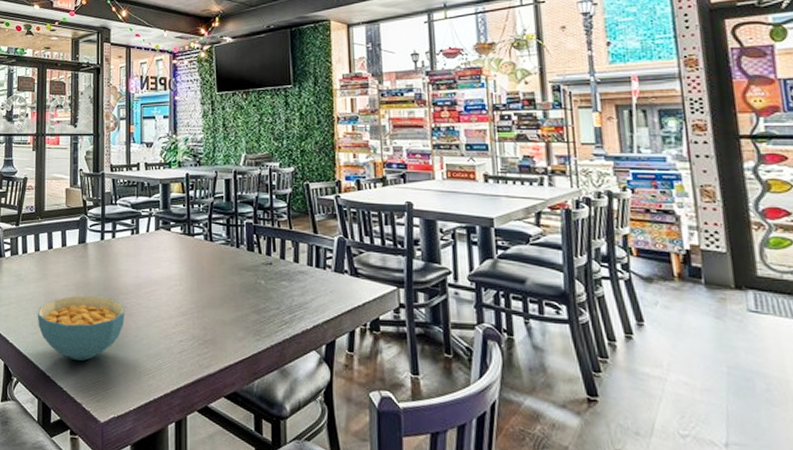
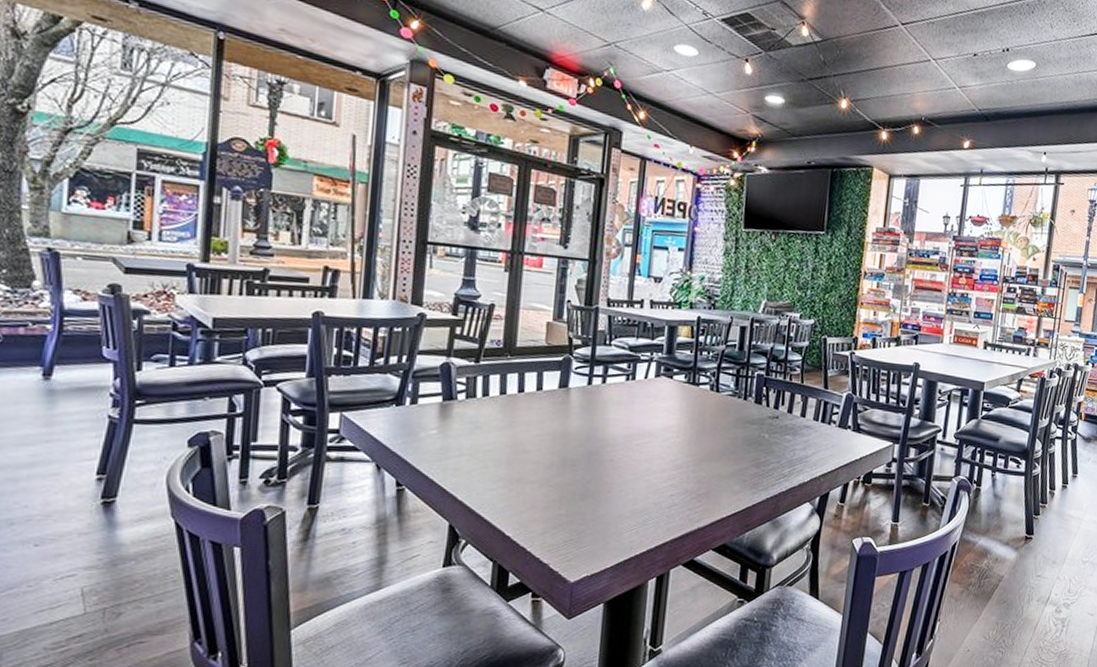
cereal bowl: present [37,295,125,361] -> none [497,446,611,518]

